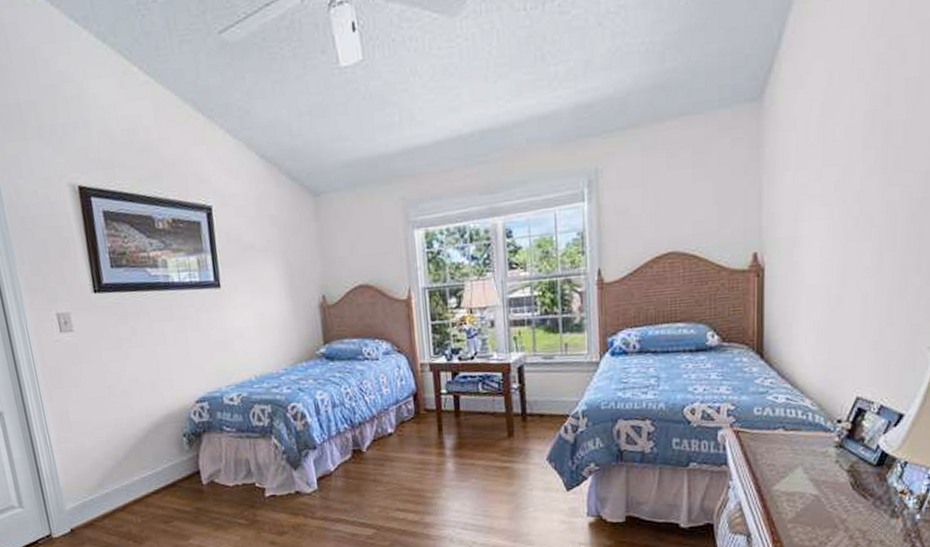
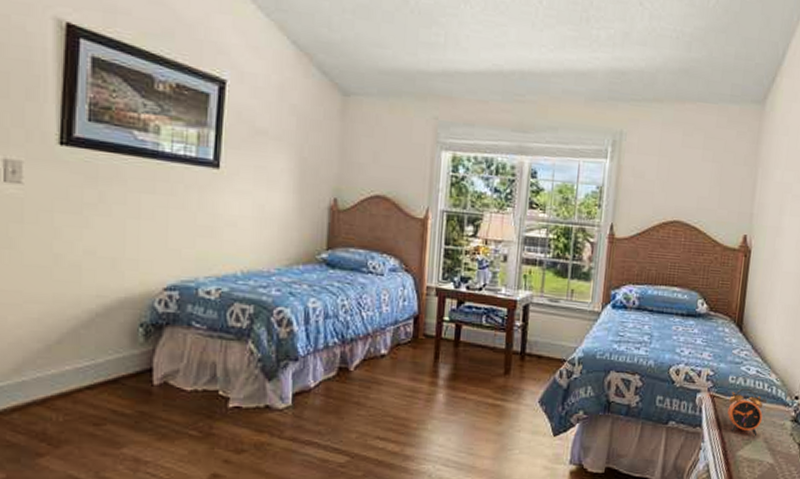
alarm clock: none [756,418,799,467] -> present [727,388,764,436]

